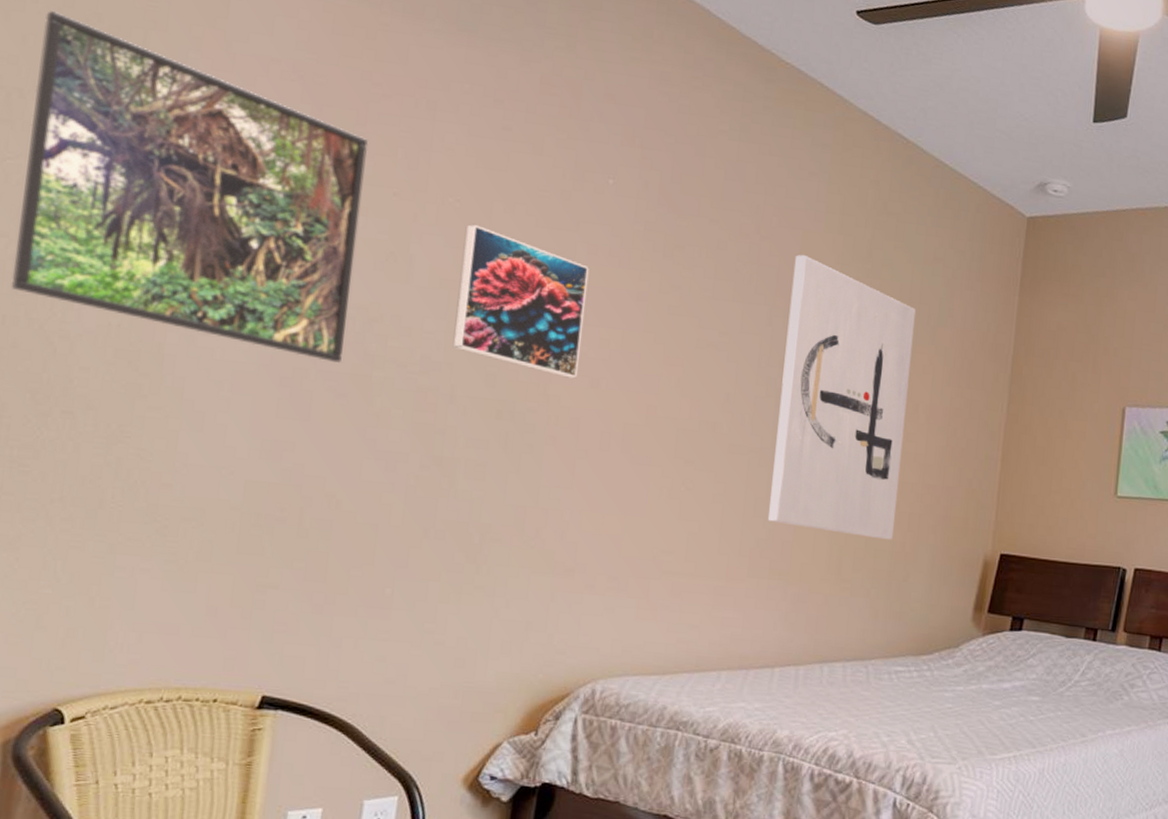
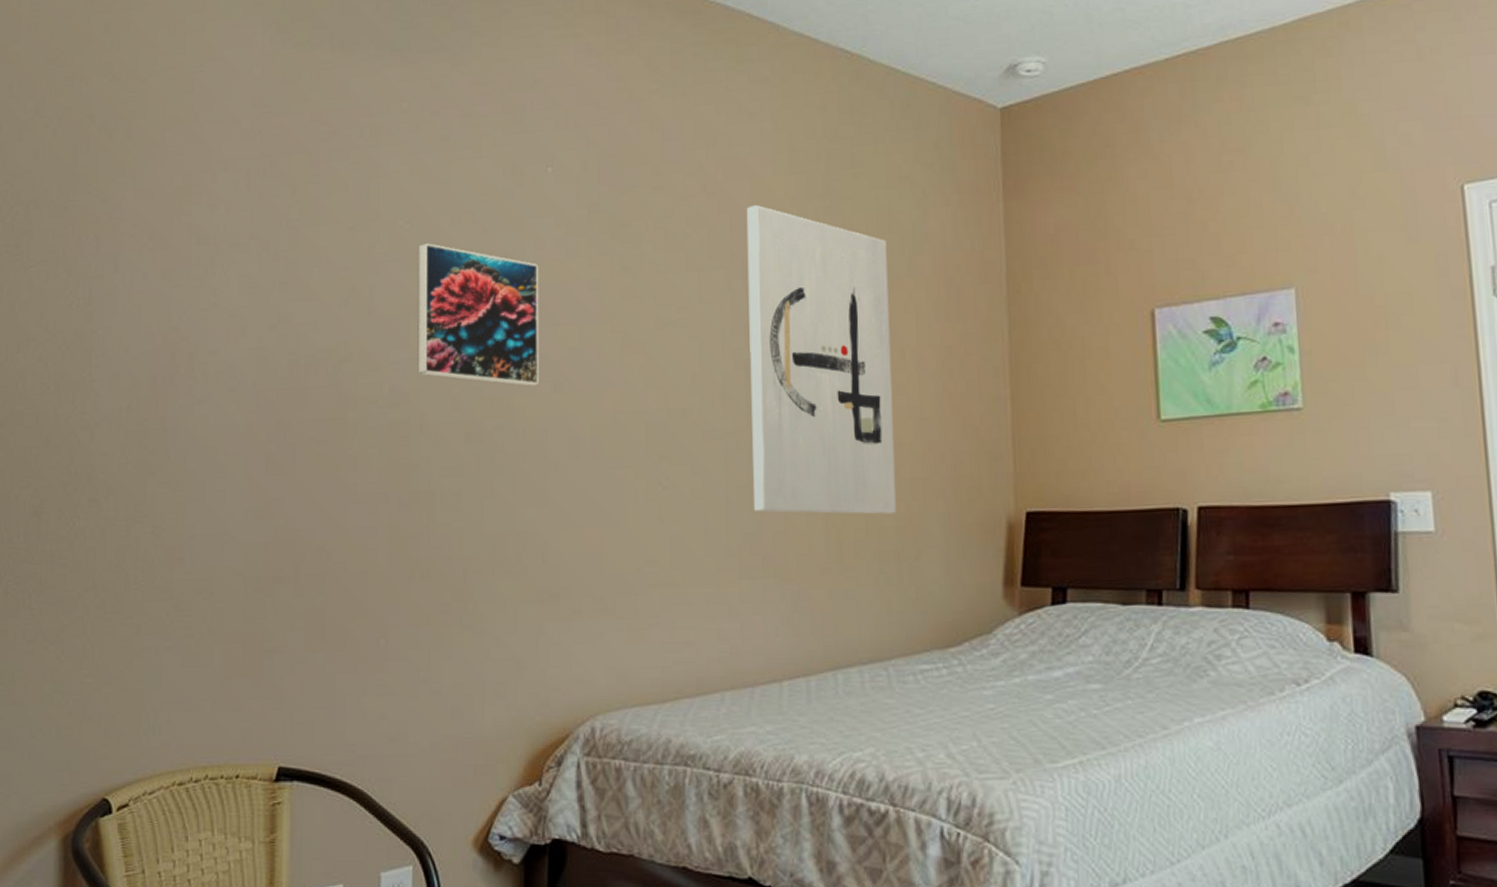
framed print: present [11,11,369,363] -> none [40,122,323,410]

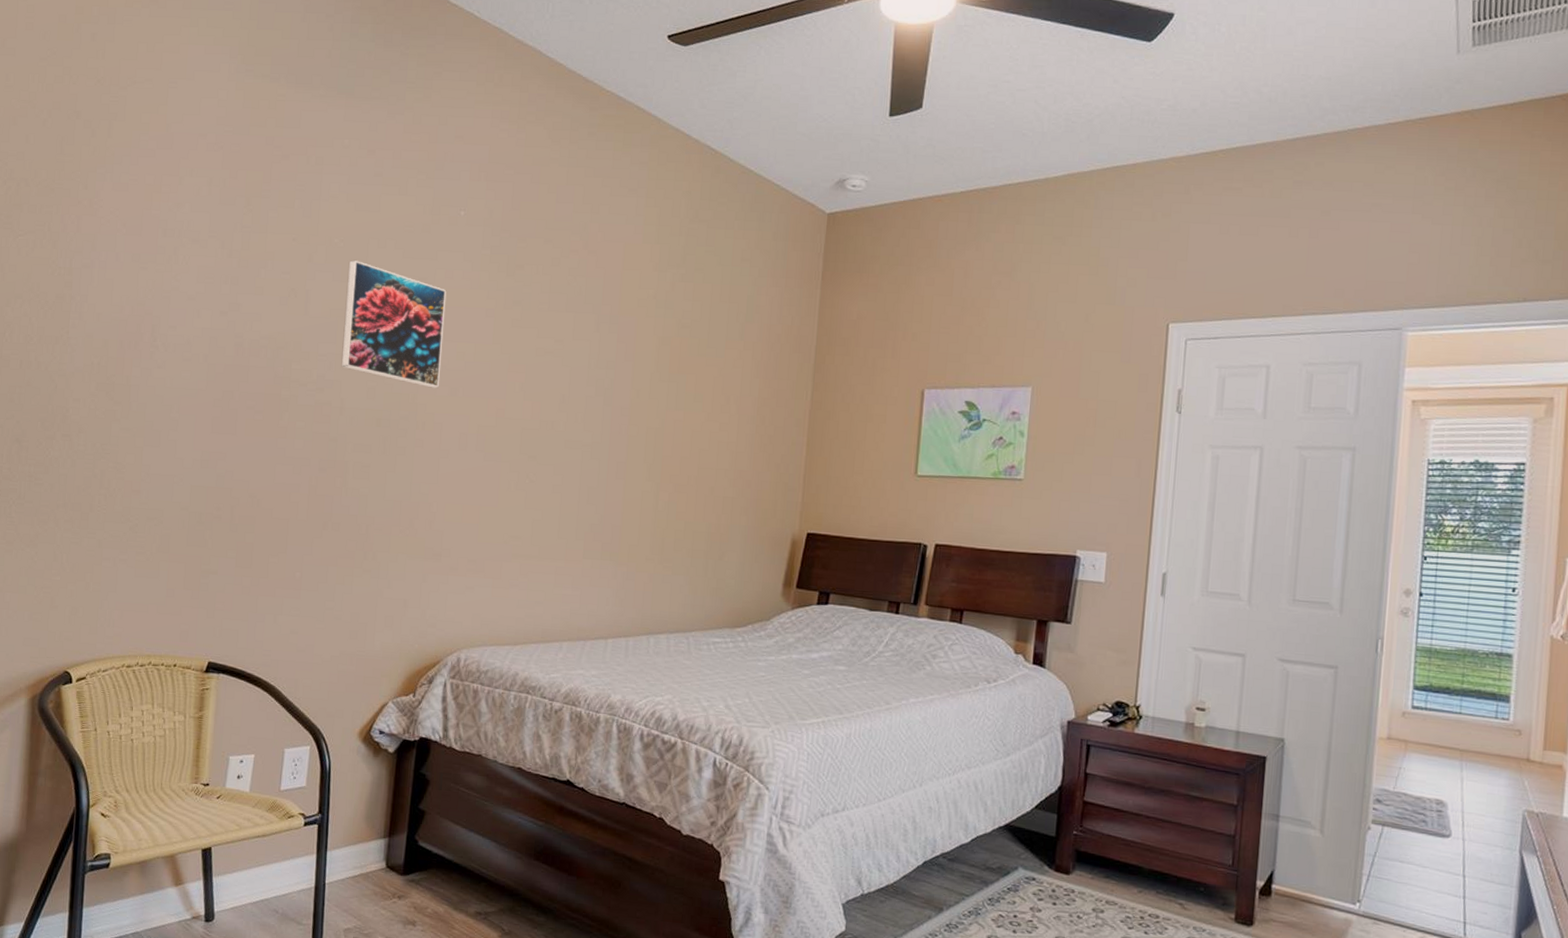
wall art: present [746,205,897,515] -> none [600,265,726,523]

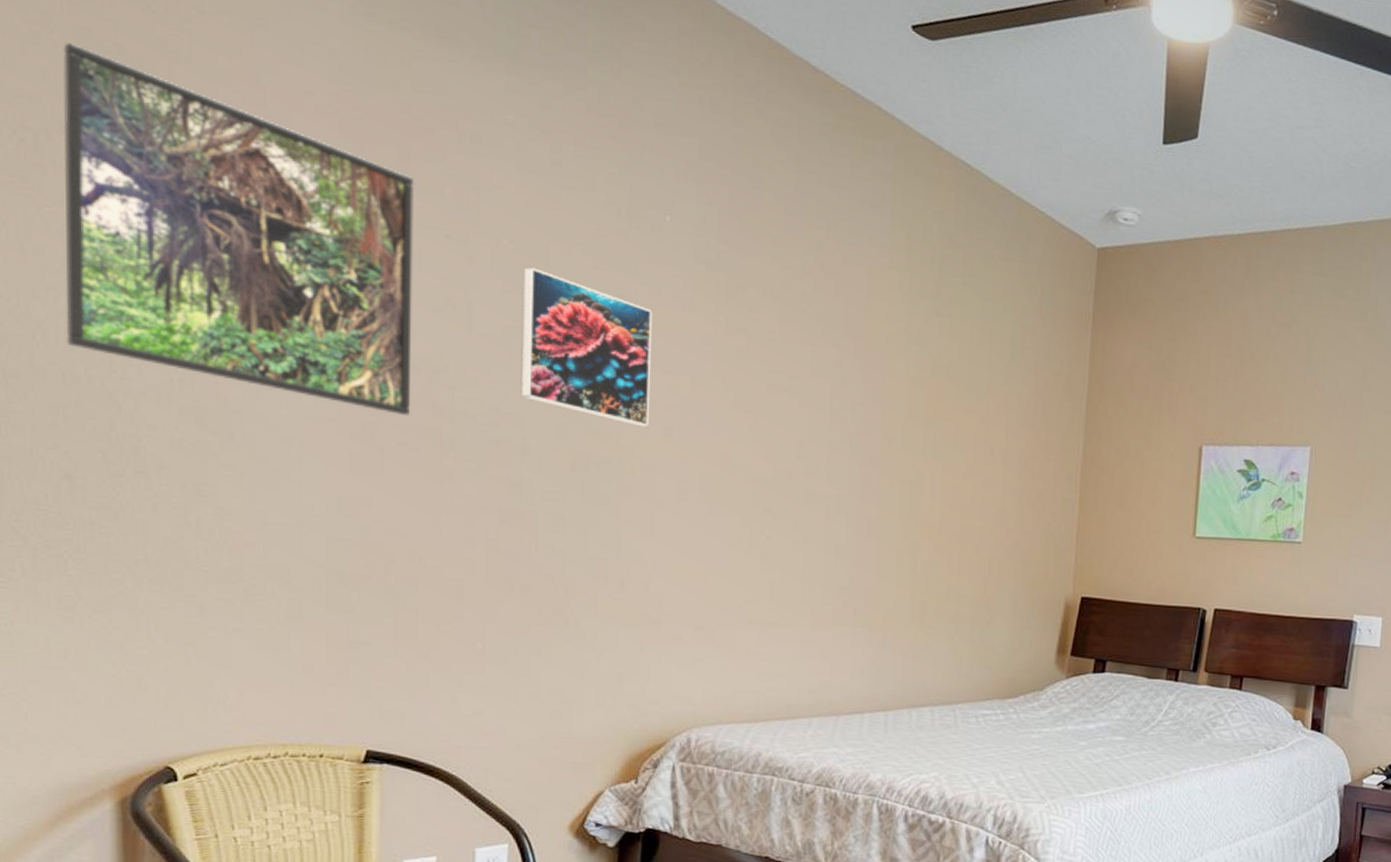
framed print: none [25,114,273,385] -> present [63,43,415,416]

